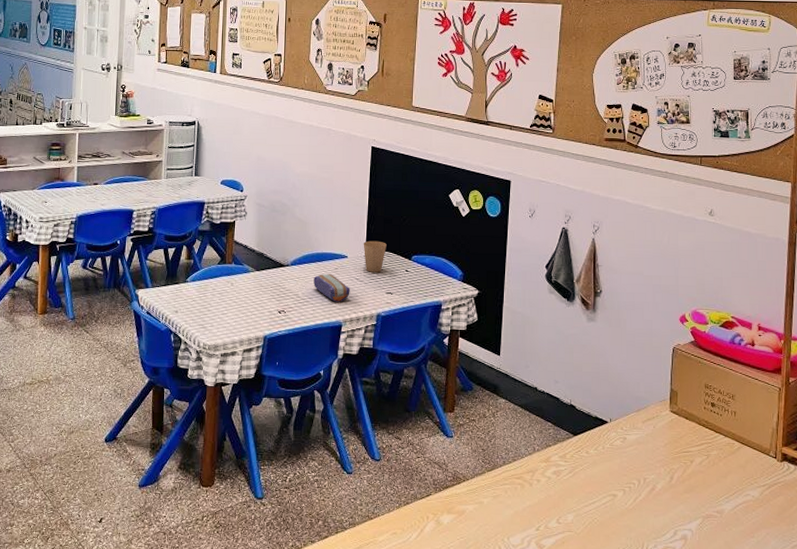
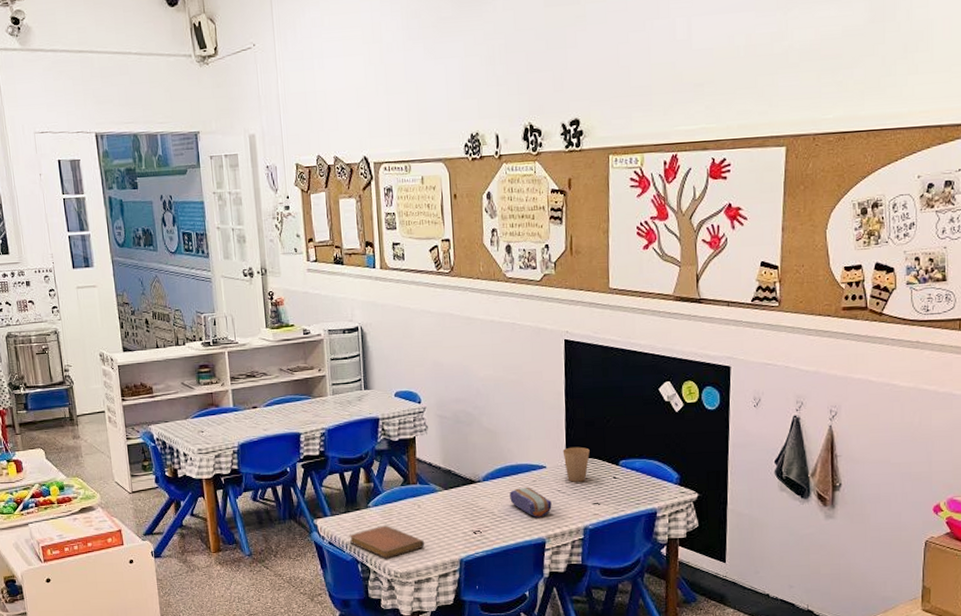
notebook: none [165,299,234,331] -> present [349,525,425,559]

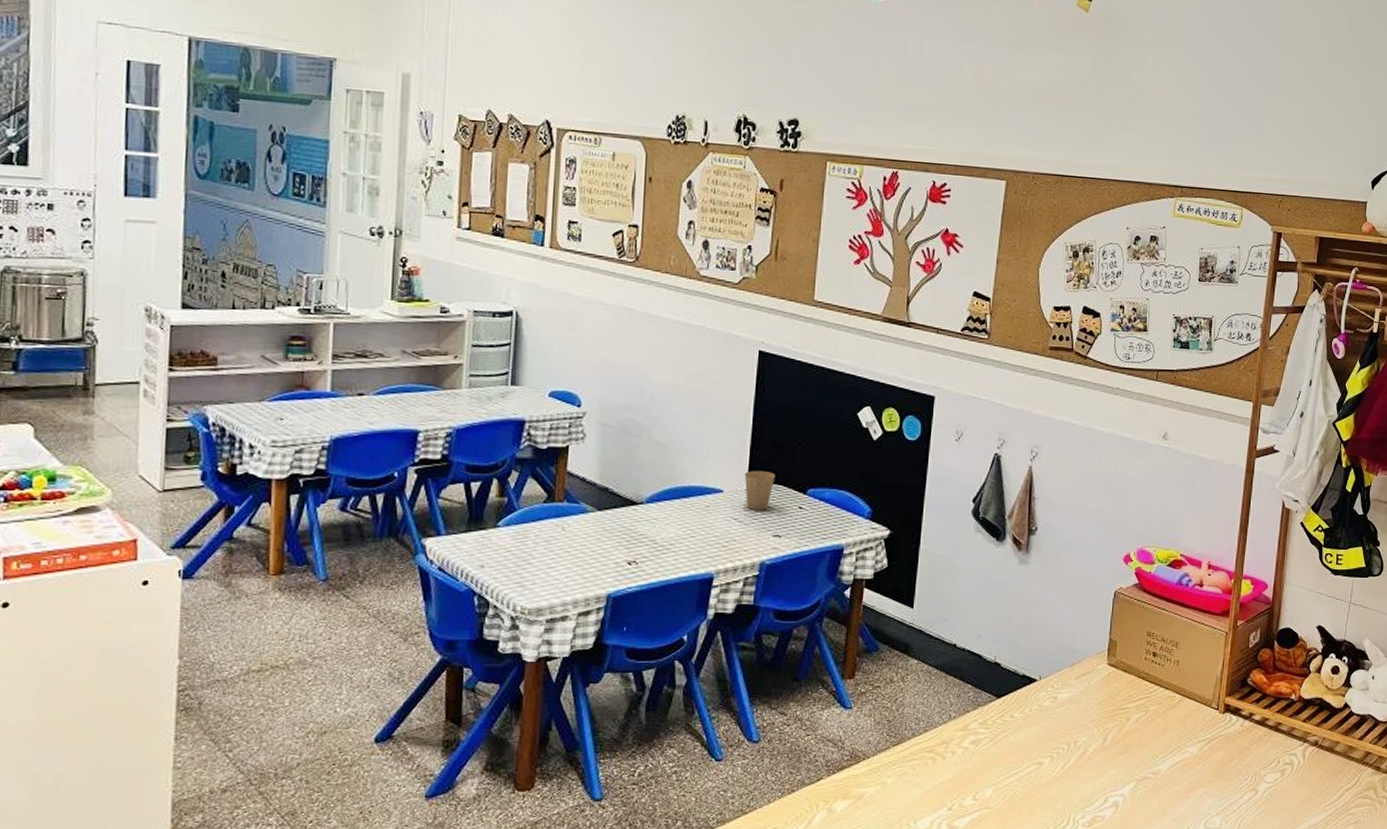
notebook: present [349,525,425,559] -> none [466,549,565,591]
pencil case: present [510,487,552,517] -> none [676,512,726,549]

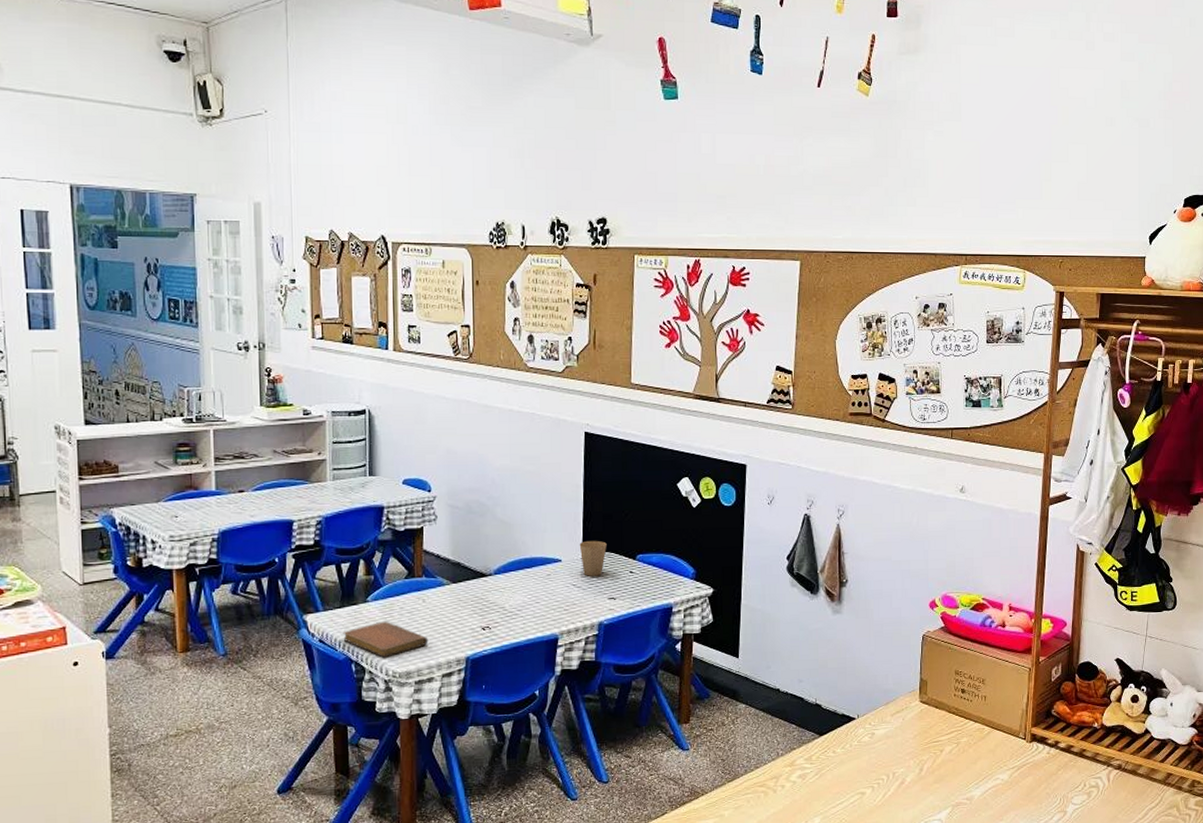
notebook: none [466,549,565,591] -> present [343,621,428,658]

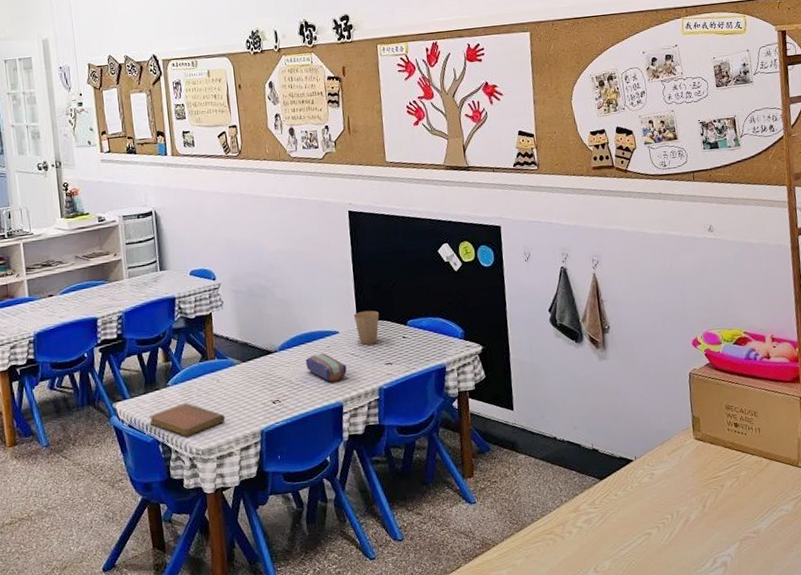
pencil case: none [522,581,566,613] -> present [306,353,347,382]

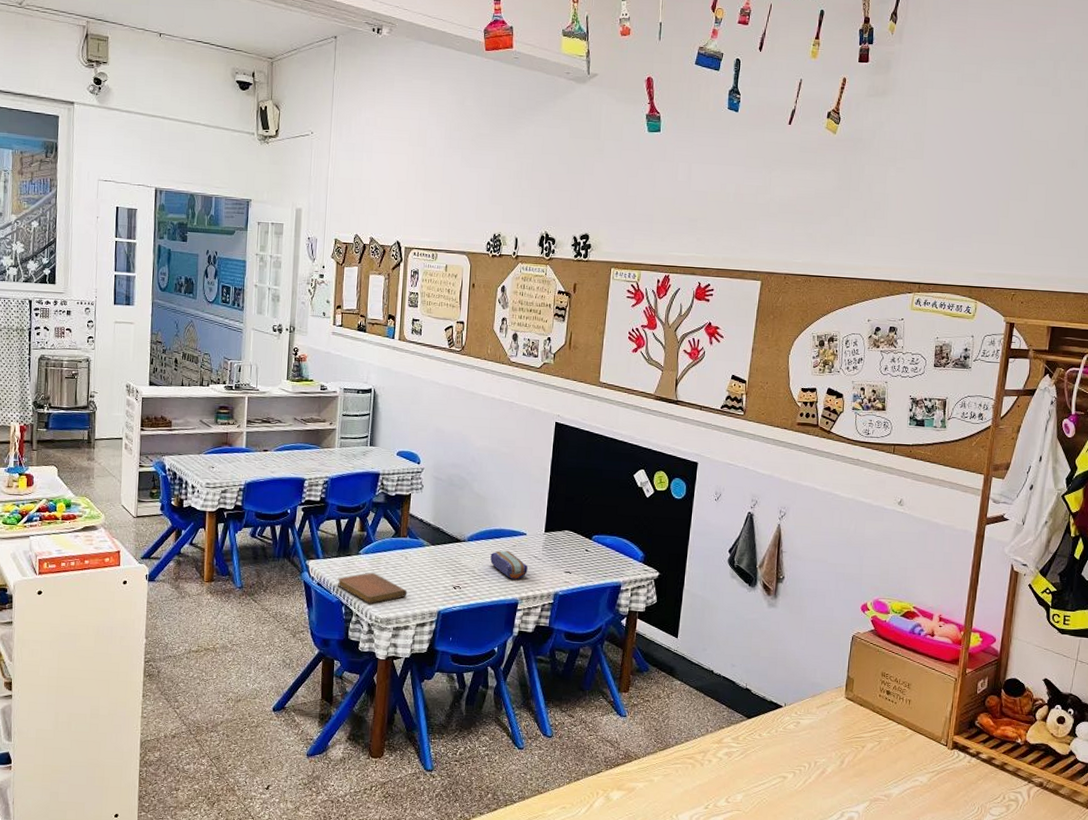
paper cup: present [353,310,379,345] -> none [542,518,567,551]

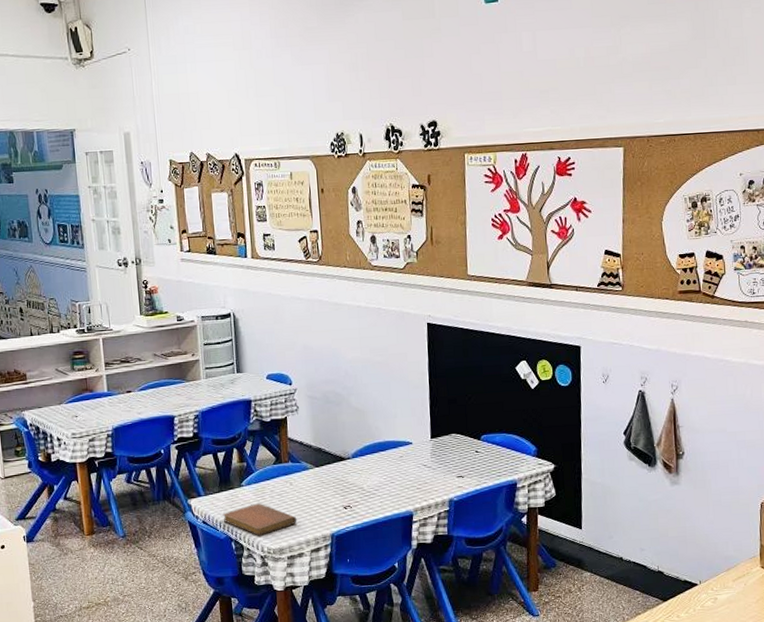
pencil case: present [490,550,528,580] -> none [378,462,418,492]

